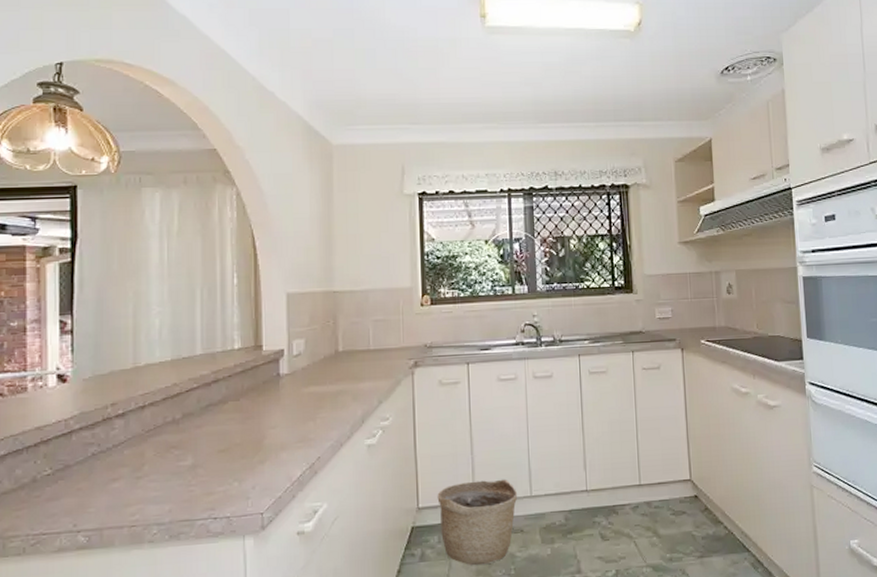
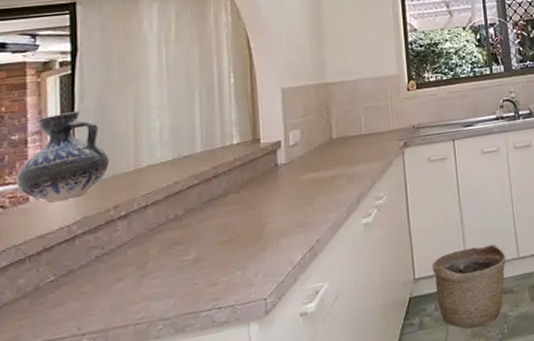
ceramic jug: none [15,301,108,395] -> present [16,110,110,203]

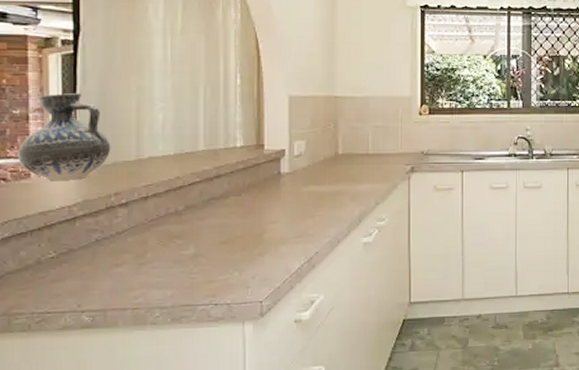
basket: present [432,244,507,329] -> none [428,279,504,357]

